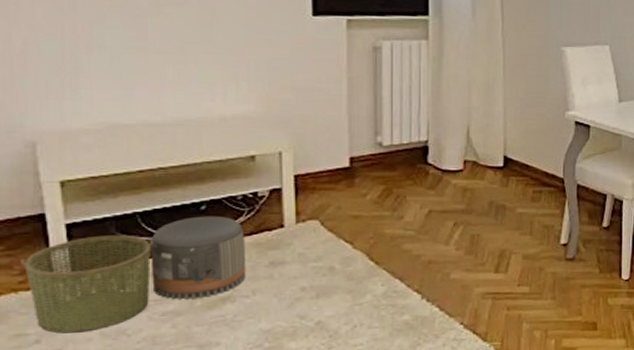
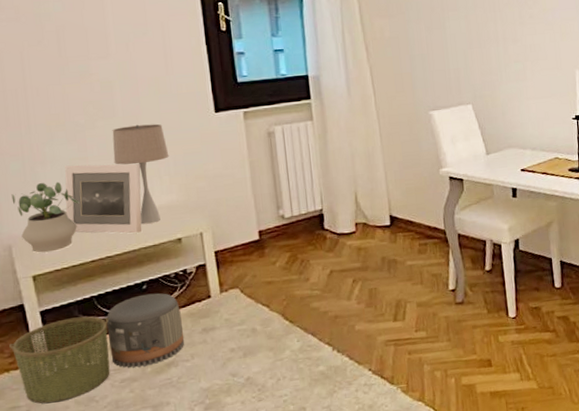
potted plant: none [42,71,132,155] -> present [11,181,81,253]
picture frame: none [112,54,214,144] -> present [65,163,142,234]
table lamp: none [180,17,251,135] -> present [112,123,169,224]

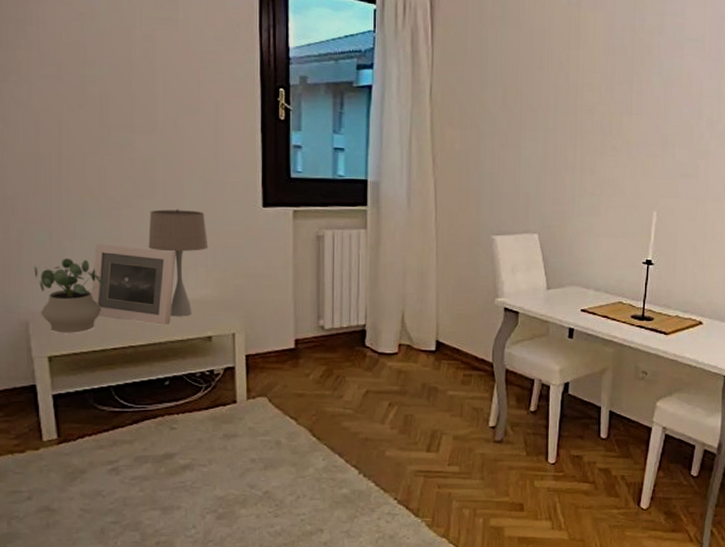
basket: present [9,316,110,404] -> none [16,406,125,492]
pouf: present [106,292,185,369] -> none [122,390,204,466]

